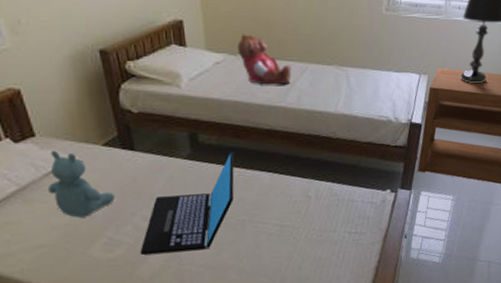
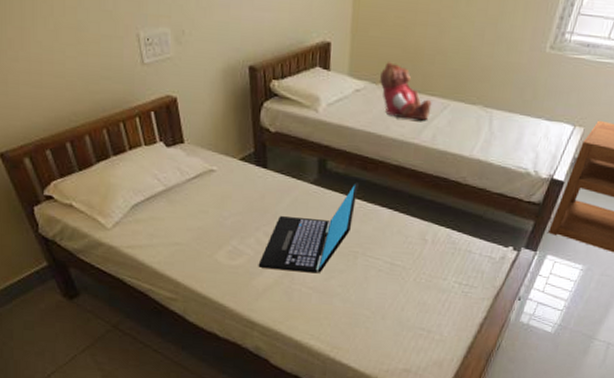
stuffed bear: present [47,150,115,218] -> none [188,158,244,224]

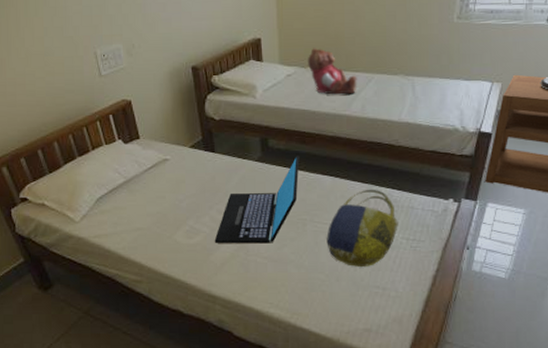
tote bag: none [376,227,453,308] -> present [326,189,398,268]

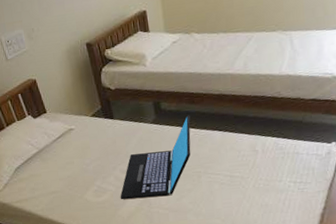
teddy bear: present [308,47,357,95] -> none [191,13,239,56]
tote bag: present [326,189,398,268] -> none [220,139,286,211]

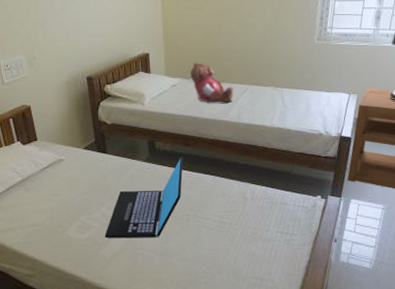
teddy bear: none [191,13,239,56] -> present [190,61,234,103]

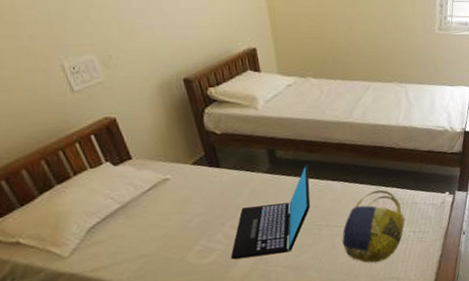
teddy bear: present [190,61,234,103] -> none [306,56,357,103]
tote bag: none [208,187,273,260] -> present [342,189,405,263]

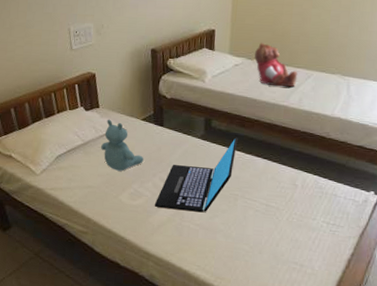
stuffed bear: none [145,170,206,230] -> present [100,119,144,171]
teddy bear: none [306,56,357,103] -> present [254,42,298,88]
tote bag: present [342,189,405,263] -> none [254,174,321,244]

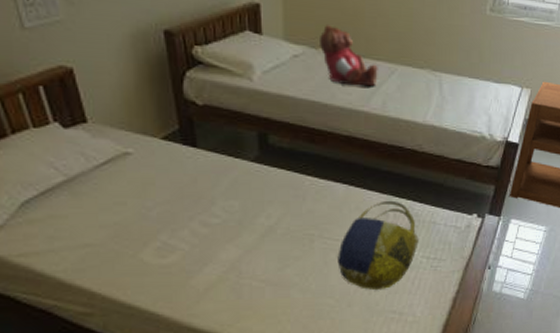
stuffed bear: present [100,119,144,171] -> none [97,139,172,217]
laptop: present [154,137,238,213] -> none [196,157,307,264]
tote bag: none [254,174,321,244] -> present [338,200,419,291]

